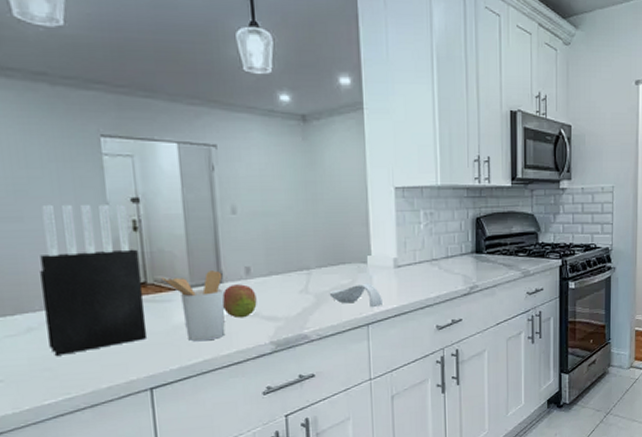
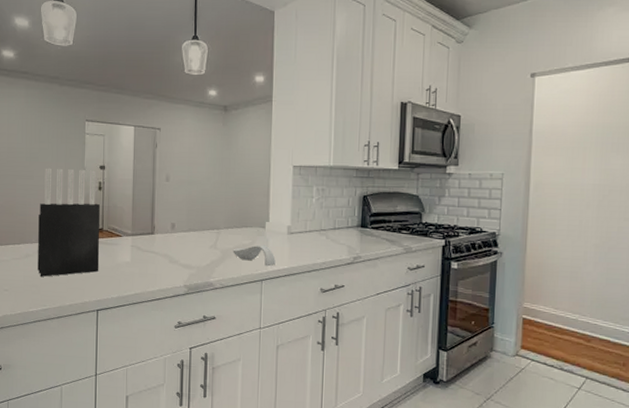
utensil holder: present [161,270,226,342] -> none [113,224,155,279]
fruit: present [222,284,257,319] -> none [153,236,177,264]

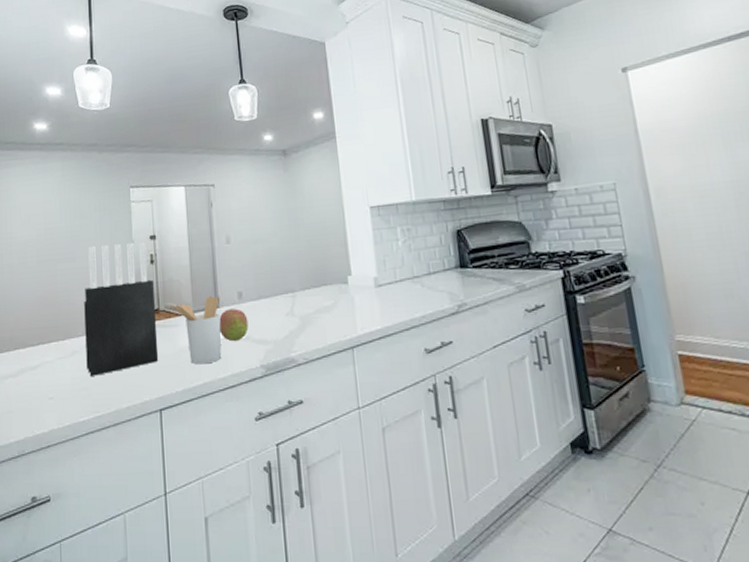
utensil holder: none [113,224,155,279] -> present [170,296,222,365]
fruit: none [153,236,177,264] -> present [219,308,249,342]
spoon rest: present [232,245,276,267] -> none [313,304,366,330]

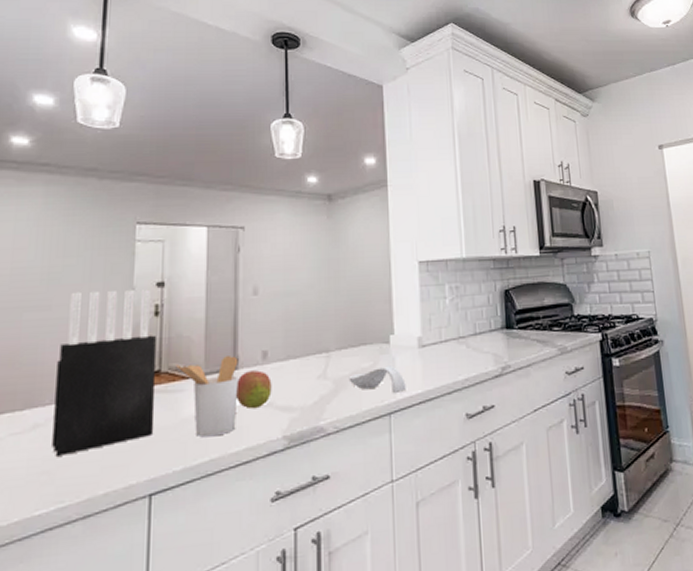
spoon rest: none [313,304,366,330] -> present [348,365,406,394]

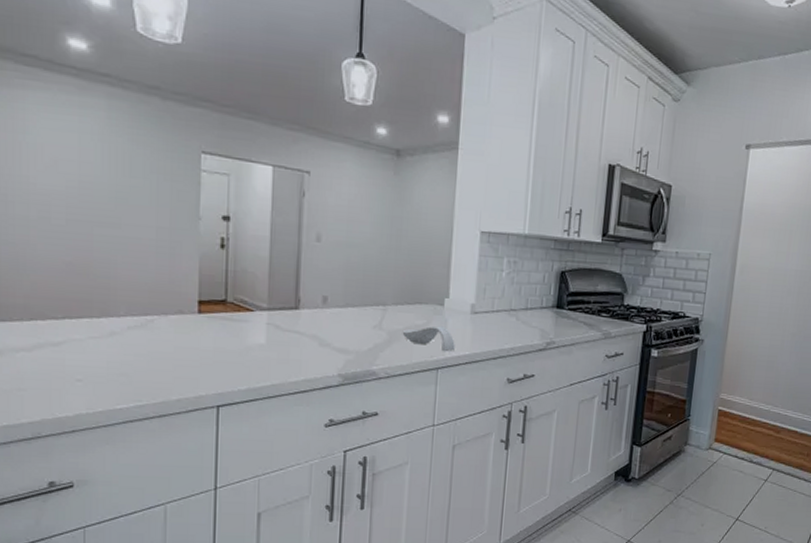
knife block: present [52,289,157,456] -> none [128,213,223,363]
utensil holder: present [175,356,239,438] -> none [241,296,300,366]
fruit: present [236,370,272,410] -> none [297,312,330,347]

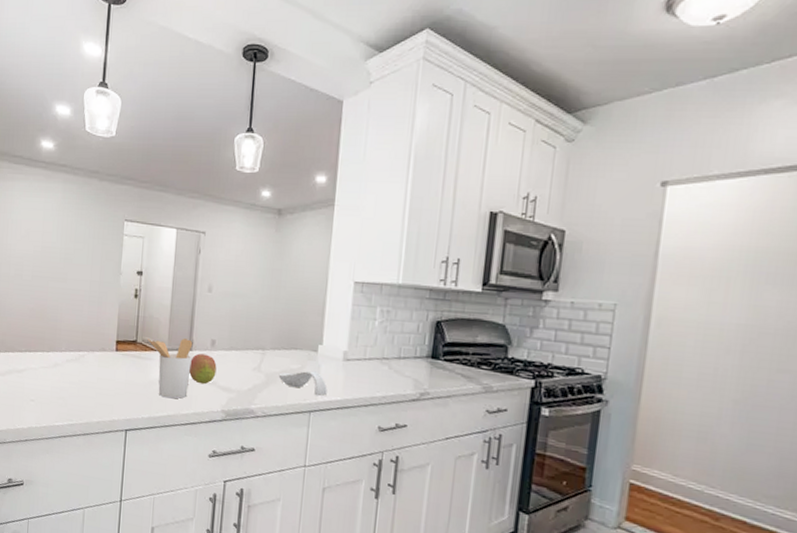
utensil holder: none [241,296,300,366] -> present [147,338,193,399]
fruit: none [297,312,330,347] -> present [189,353,217,385]

